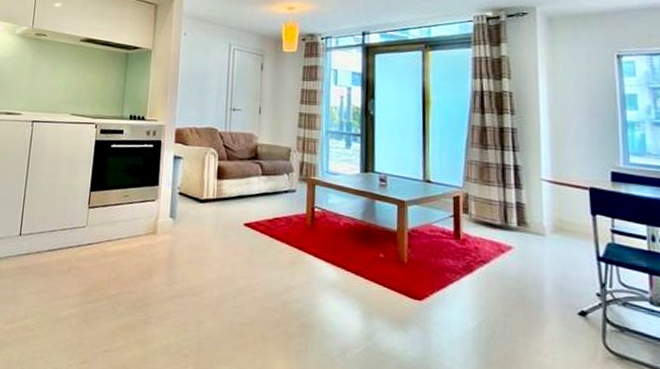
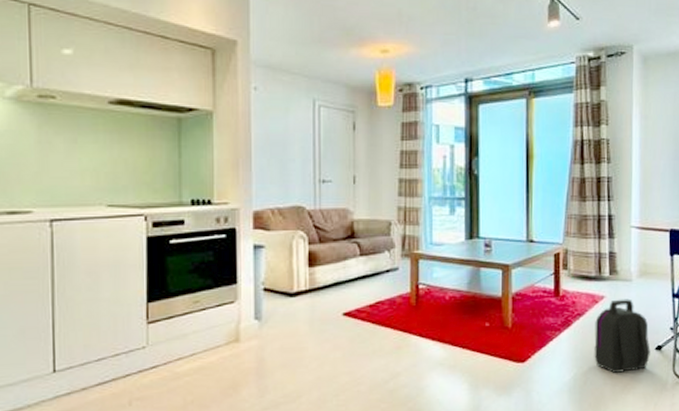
backpack: none [502,252,572,335] -> present [594,298,651,373]

